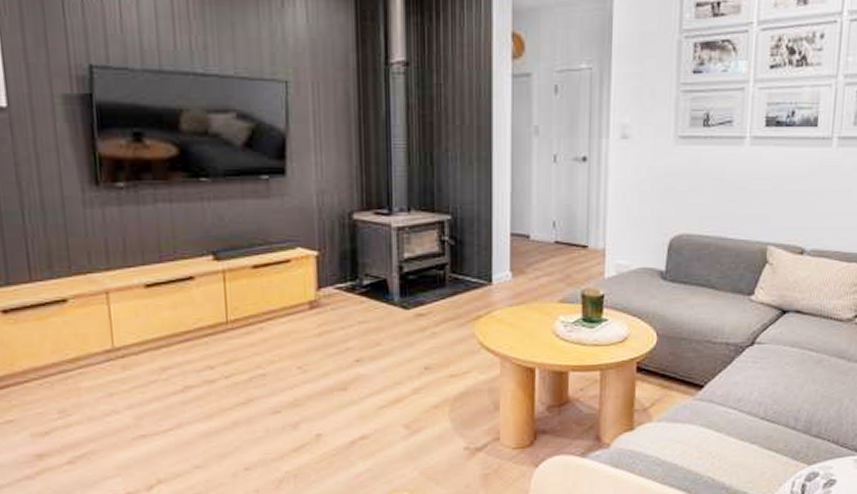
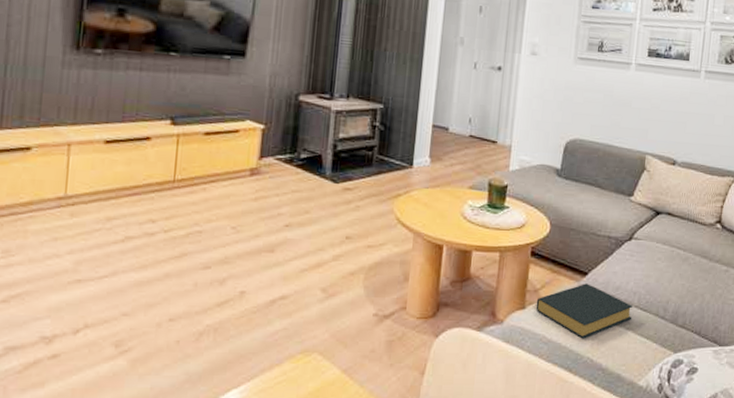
hardback book: none [646,397,759,458] -> present [536,283,634,339]

